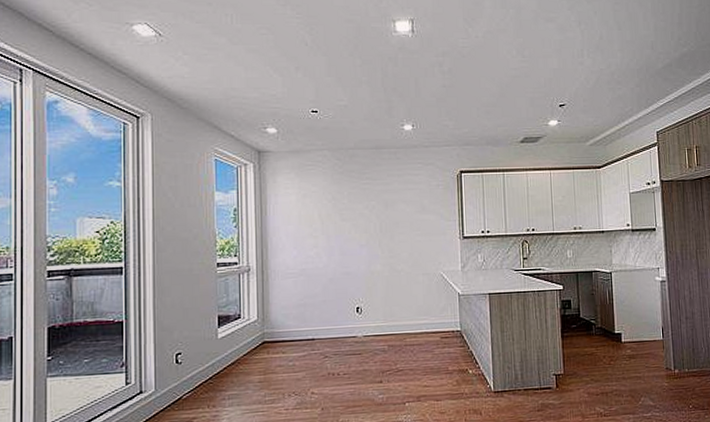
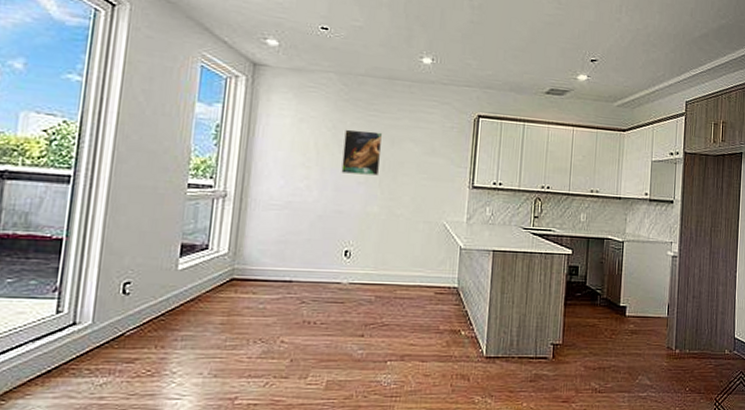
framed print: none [343,198,378,238] -> present [341,129,383,176]

